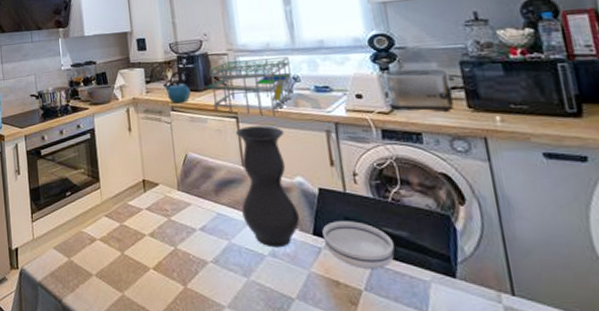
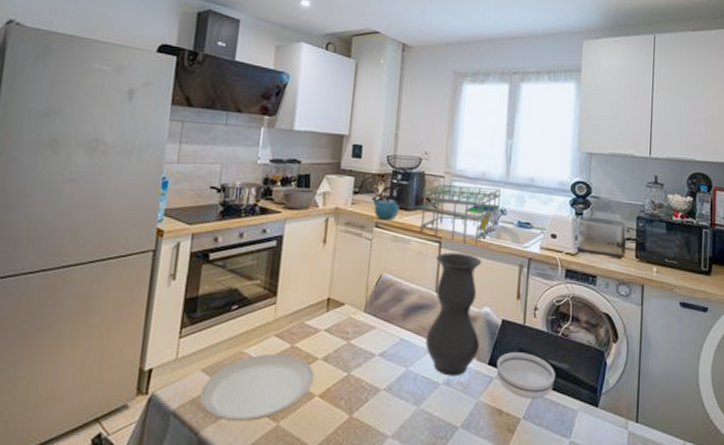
plate: none [56,231,146,292] -> present [199,353,314,422]

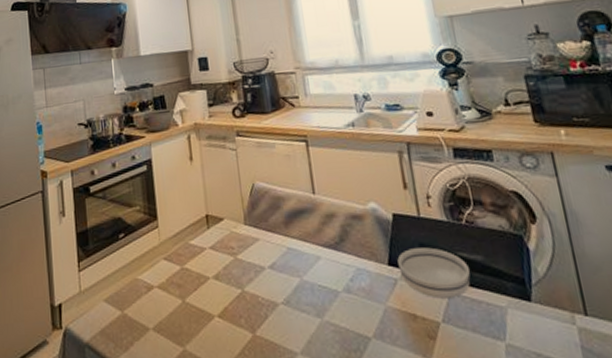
plate: present [199,353,314,422] -> none [107,276,210,349]
kettle: present [371,186,402,220] -> none [226,92,258,128]
architectural model: present [415,184,501,246] -> none [272,74,365,139]
vase: present [425,252,482,376] -> none [305,148,374,282]
toaster: present [575,215,630,259] -> none [453,83,522,128]

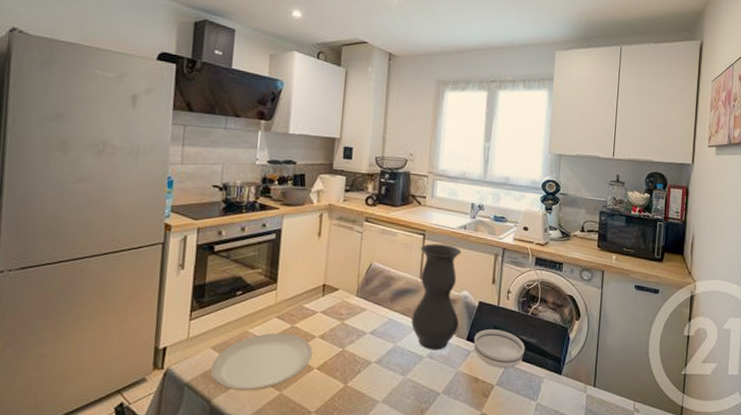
plate: none [107,276,210,349] -> present [210,332,312,391]
vase: none [305,148,374,282] -> present [411,243,462,350]

